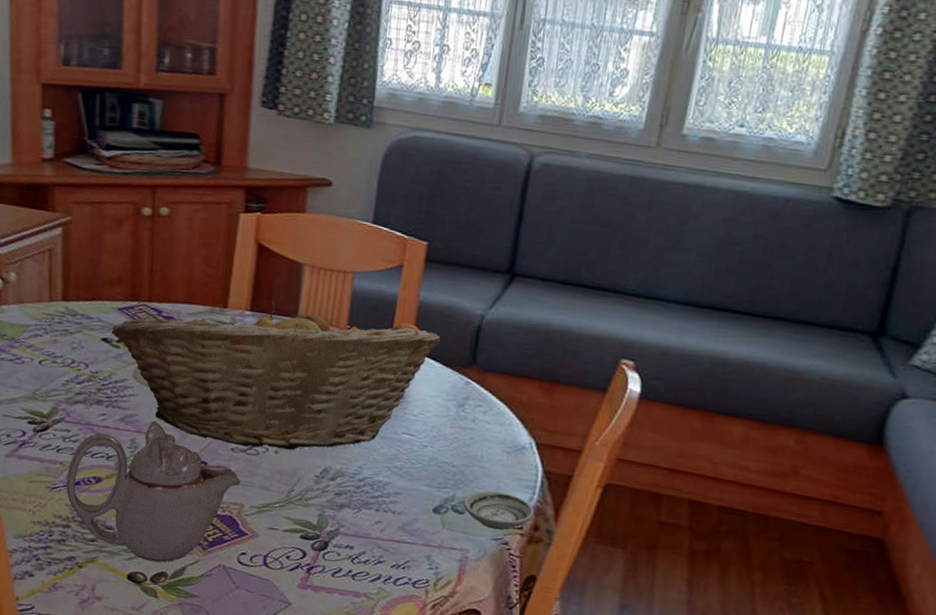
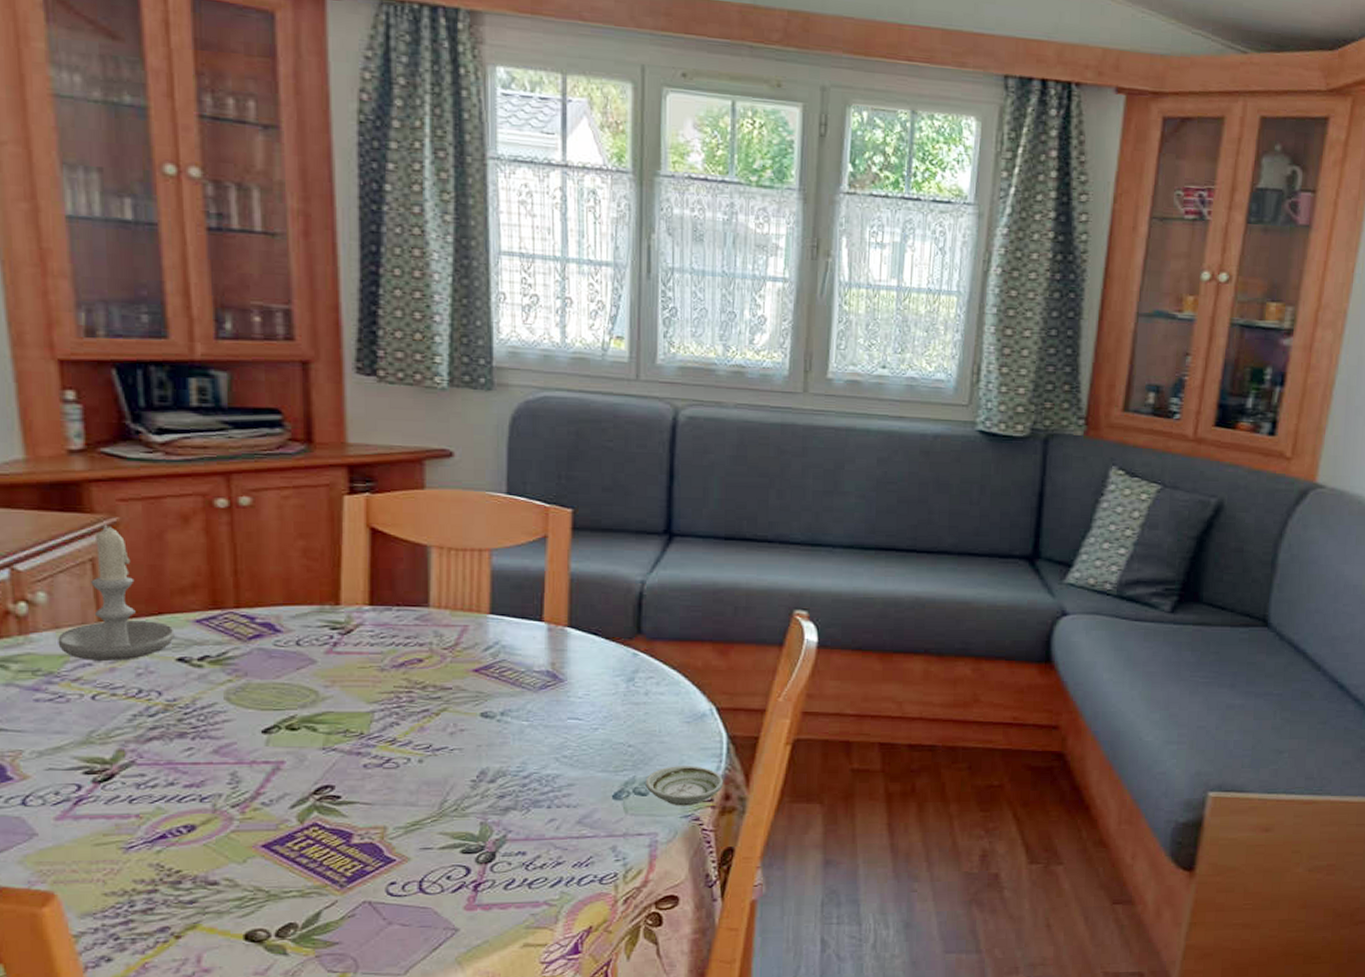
candle: none [20,221,102,335] -> present [58,524,175,661]
teapot: present [66,420,241,563] -> none [146,747,380,914]
fruit basket: present [111,299,440,450] -> none [189,589,599,761]

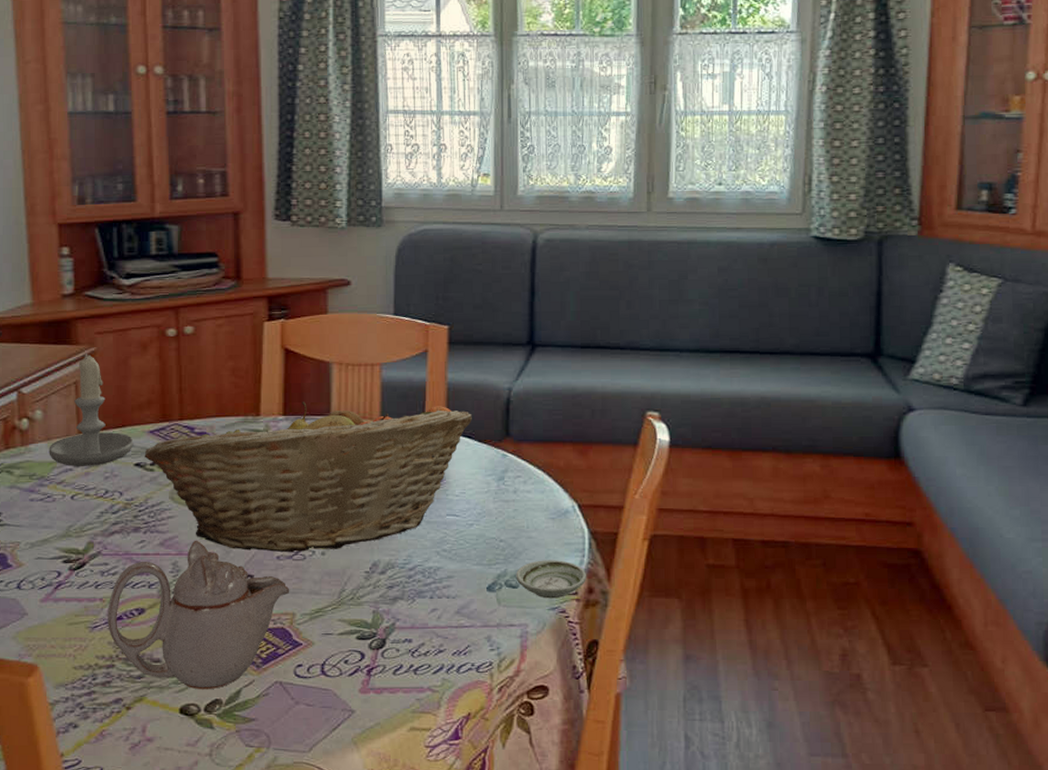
teapot: none [146,747,380,914] -> present [108,540,290,690]
fruit basket: none [189,589,599,761] -> present [144,401,472,553]

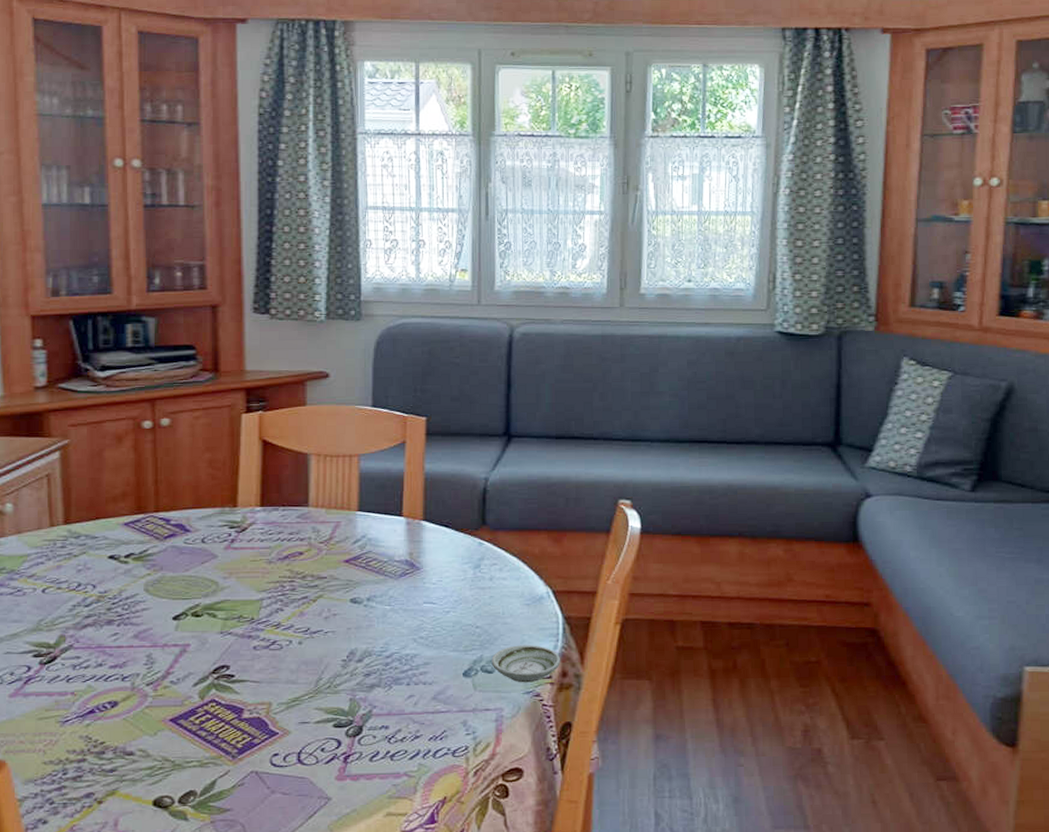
candle: present [49,353,134,466] -> none [19,446,108,560]
teapot: present [108,540,290,690] -> none [79,631,267,782]
fruit basket: present [144,401,472,553] -> none [118,492,449,643]

